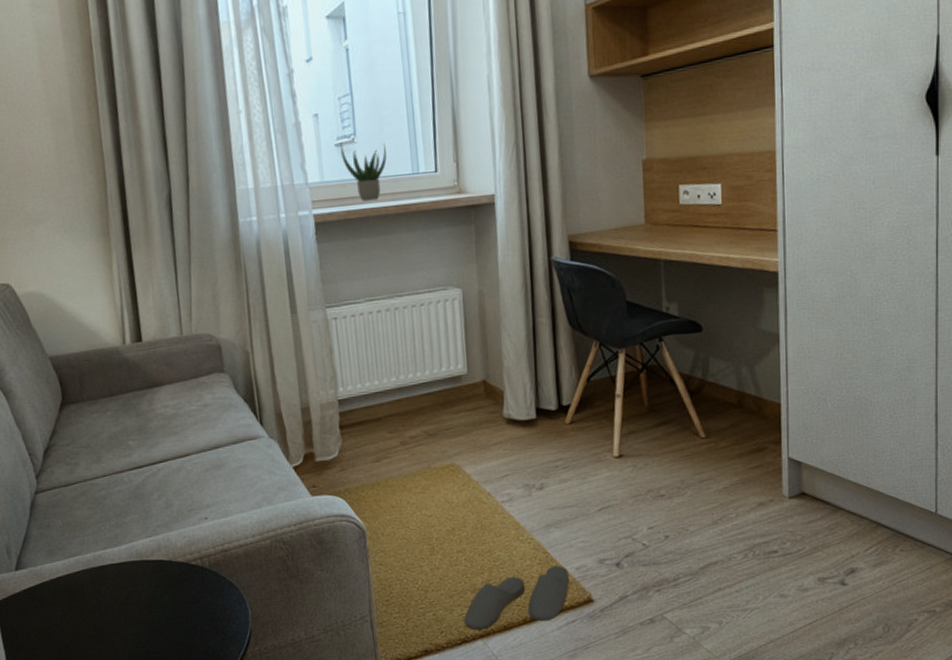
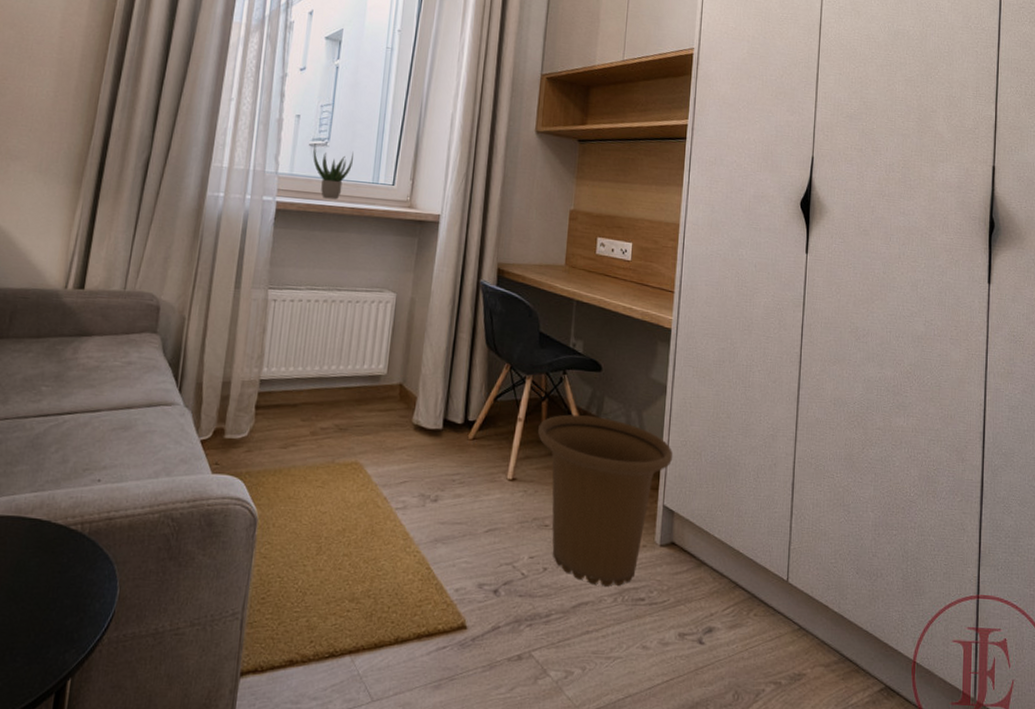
slippers: present [464,565,569,631] -> none [336,583,447,645]
basket: none [640,379,795,545] -> present [538,414,673,586]

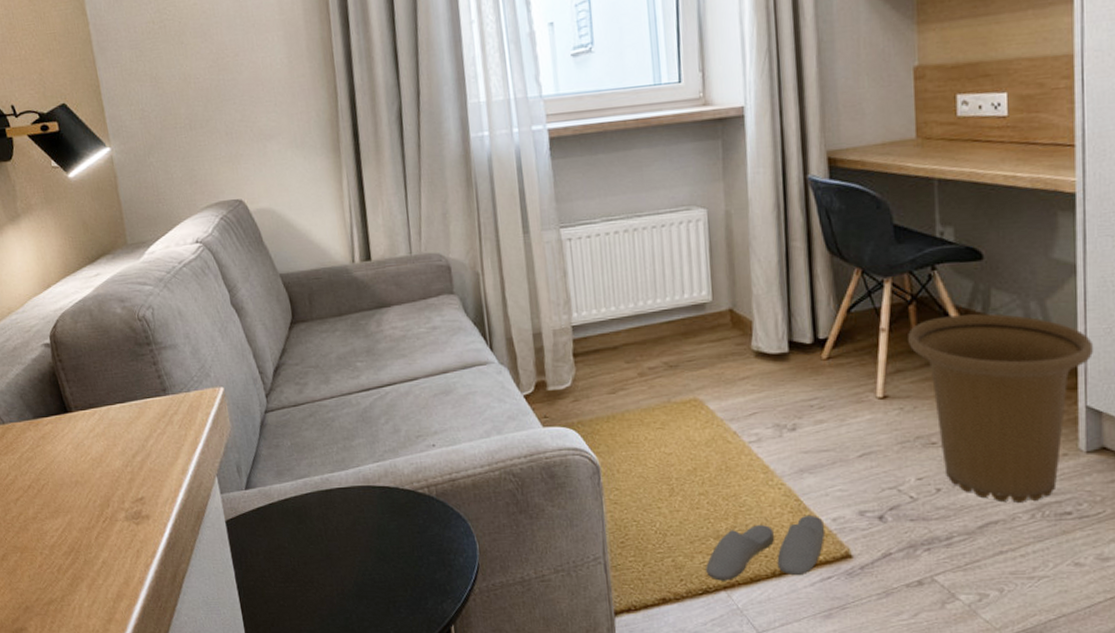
potted plant: present [313,143,354,200] -> none [577,51,626,115]
slippers: none [336,583,447,645] -> present [706,514,824,581]

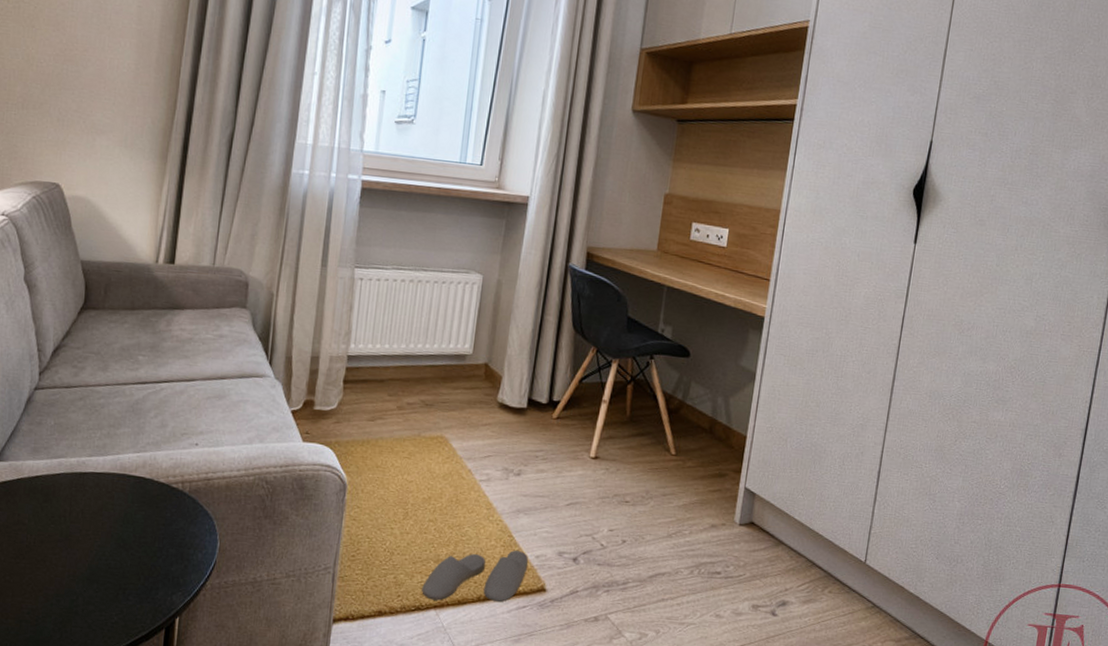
basket: present [908,313,1094,502] -> none [622,398,758,560]

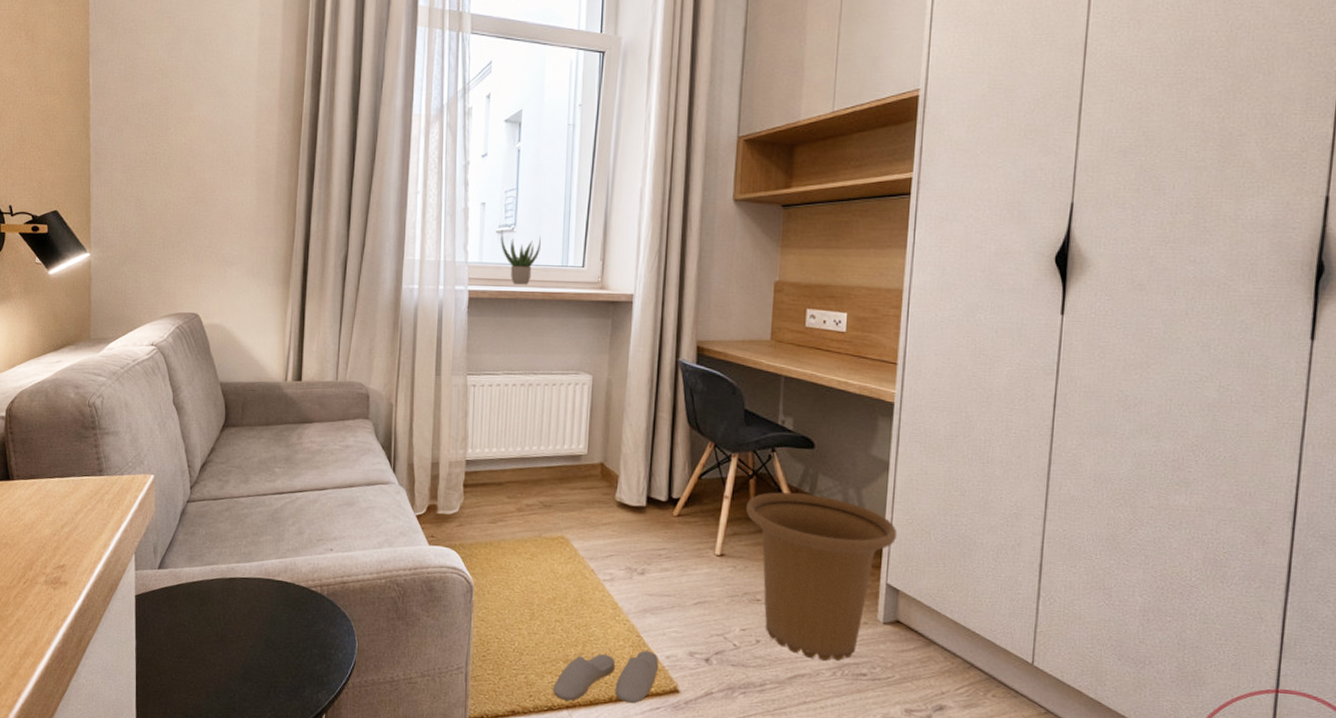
potted plant: none [398,120,441,179] -> present [501,230,541,285]
basket: none [622,398,758,560] -> present [746,492,898,661]

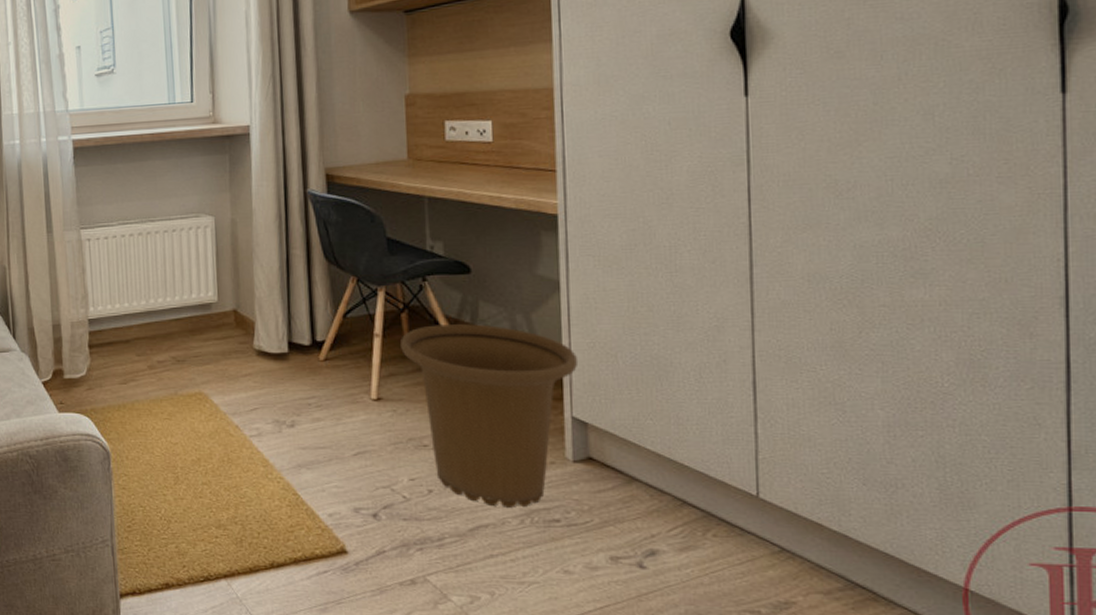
potted plant: present [501,230,541,285] -> none [100,73,144,129]
slippers: present [553,650,658,703] -> none [207,509,321,569]

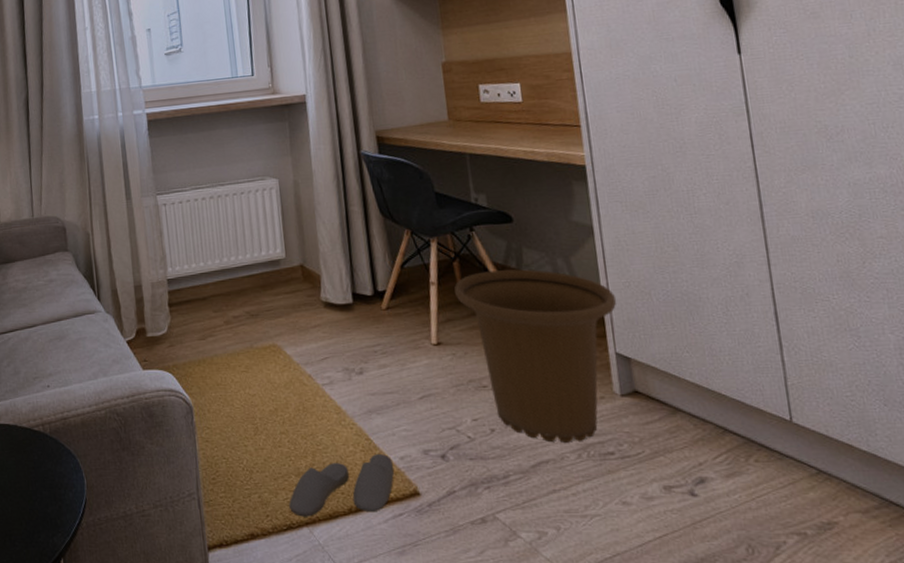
slippers: none [207,509,321,569] -> present [289,453,394,517]

